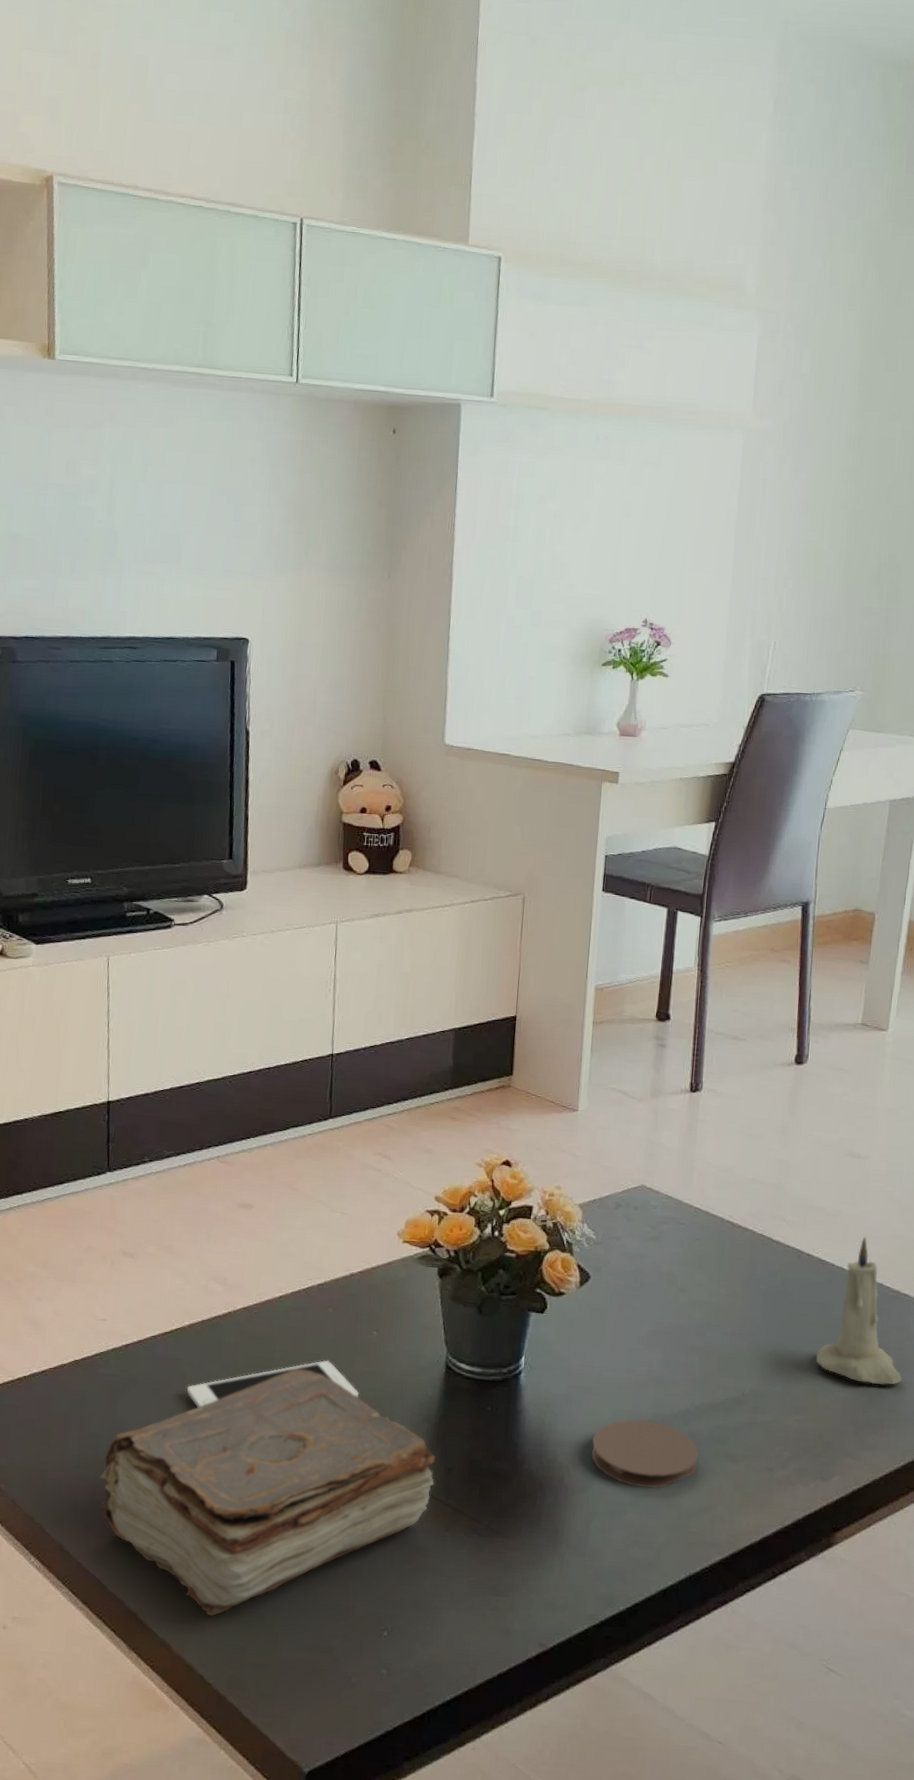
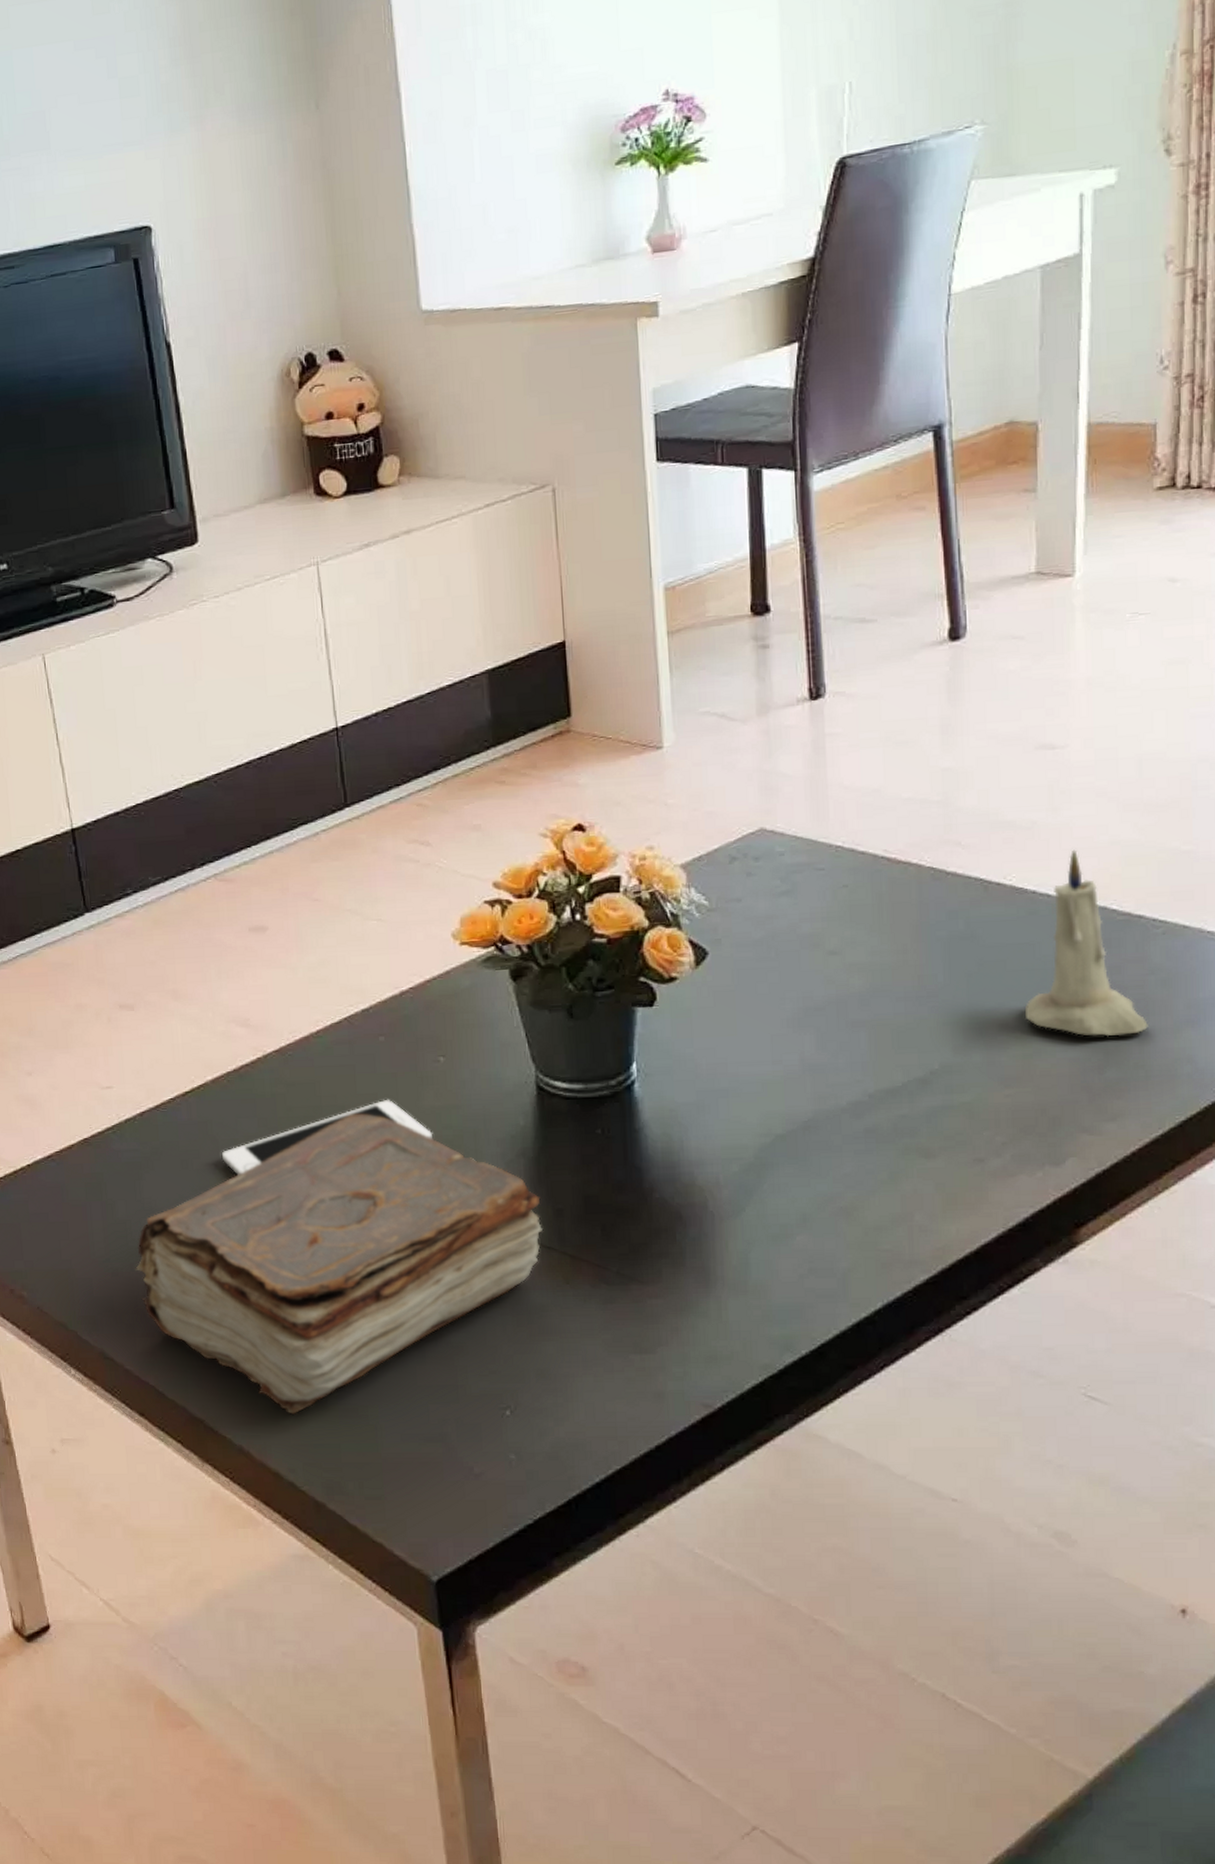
coaster: present [591,1420,699,1489] -> none [737,1120,881,1204]

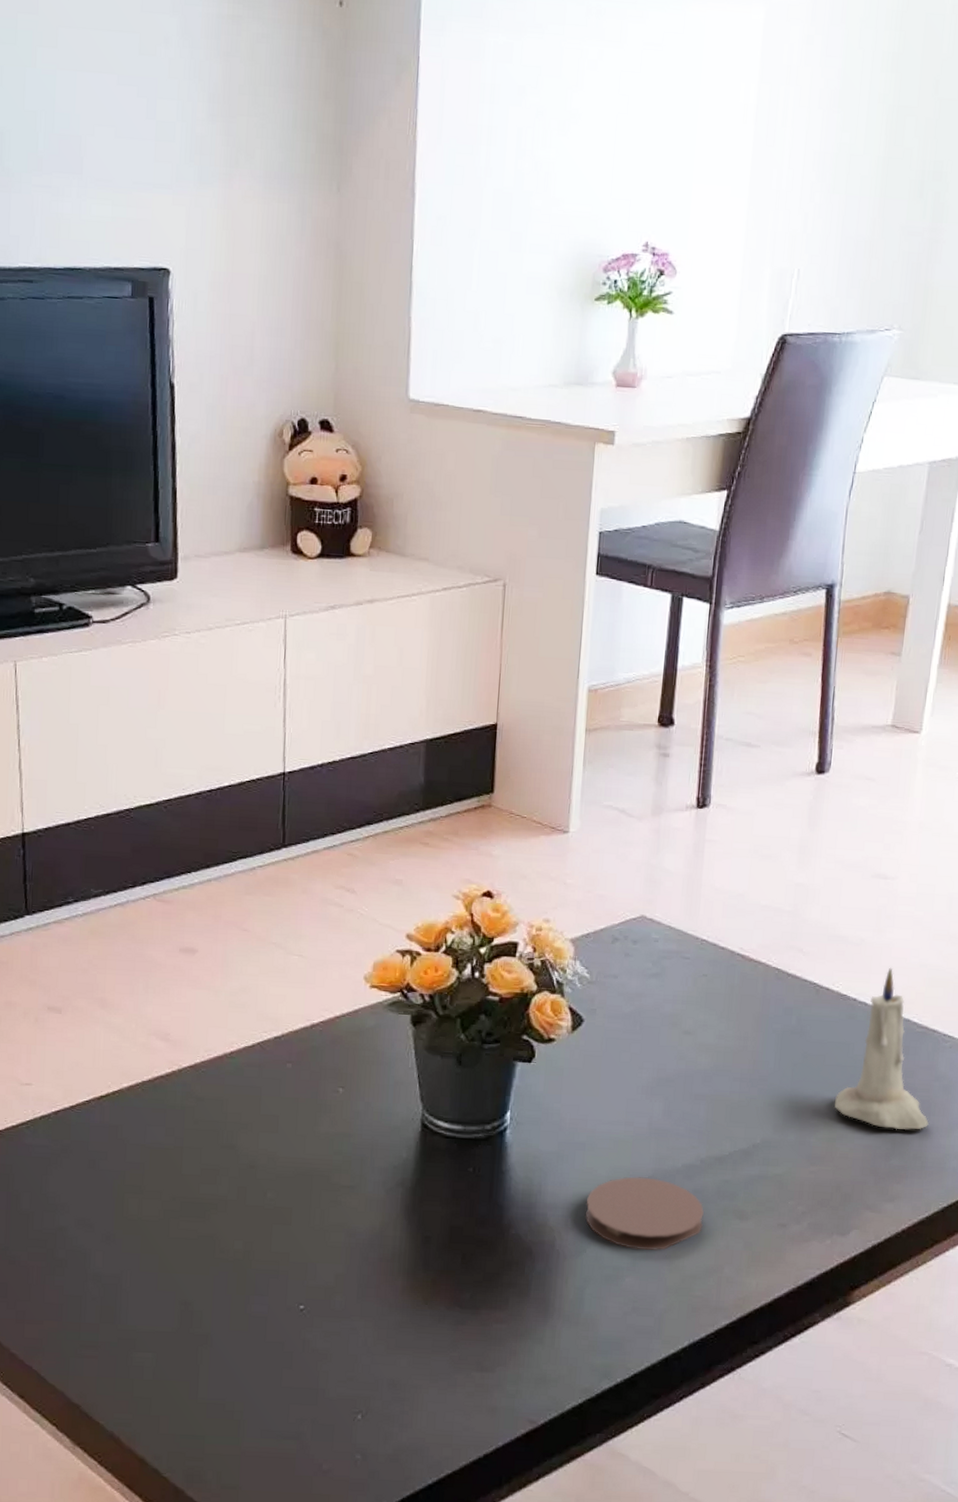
book: present [135,1113,543,1414] -> none [32,1132,412,1406]
cell phone: present [222,1099,433,1175] -> none [128,1121,325,1179]
coaster: none [737,1120,881,1204] -> present [585,1177,704,1251]

